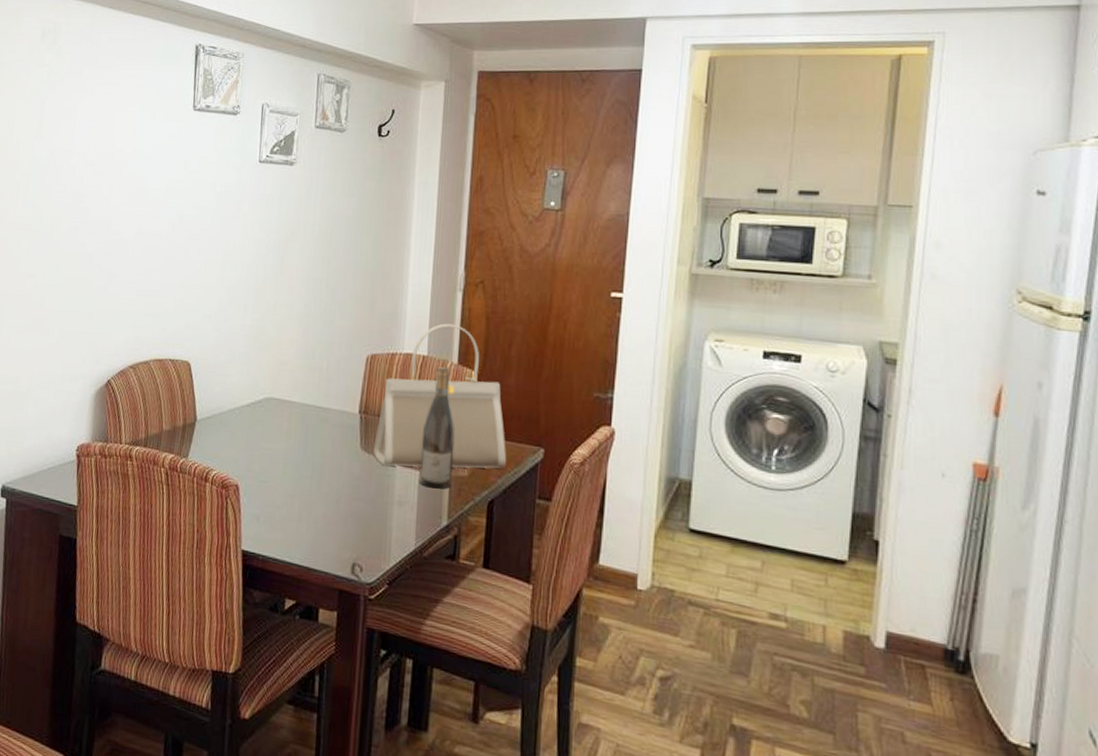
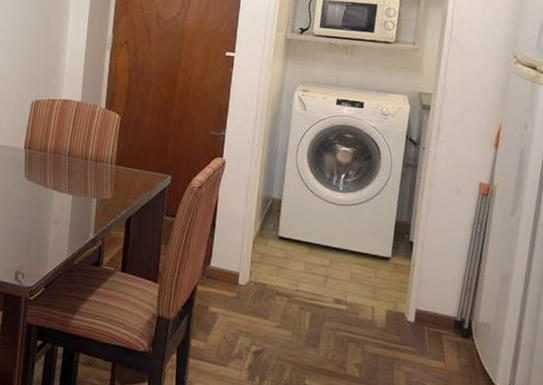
handbag: present [373,323,507,469] -> none [35,75,142,193]
wine bottle: present [419,366,455,489] -> none [72,110,102,210]

